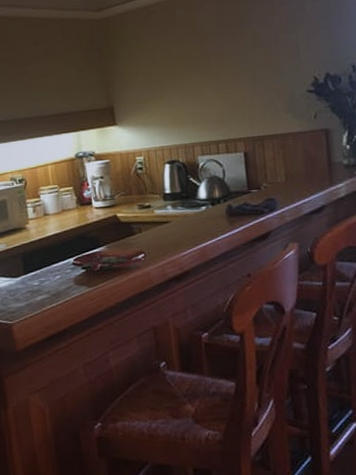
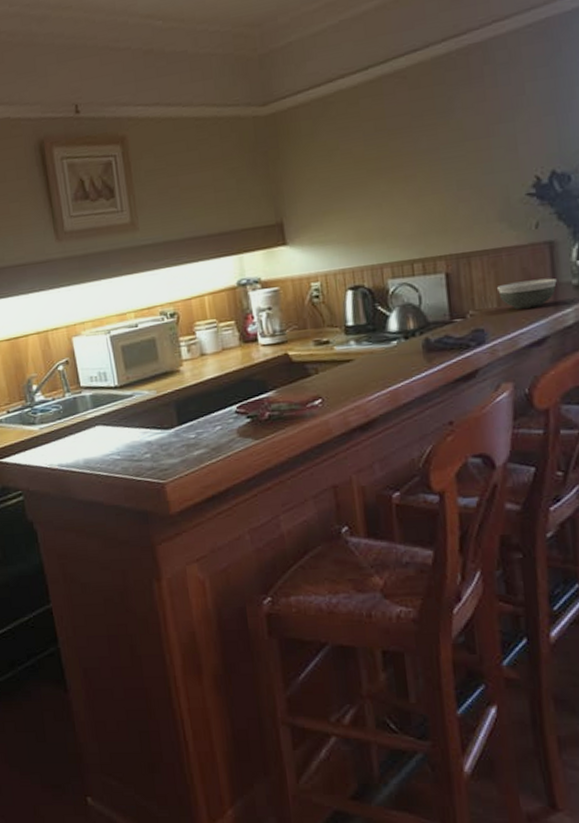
bowl: none [284,158,331,183] -> present [496,278,557,310]

